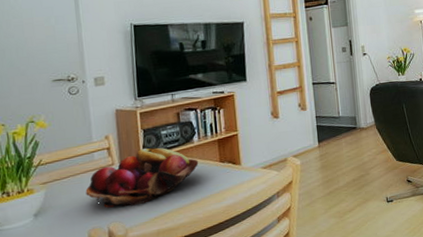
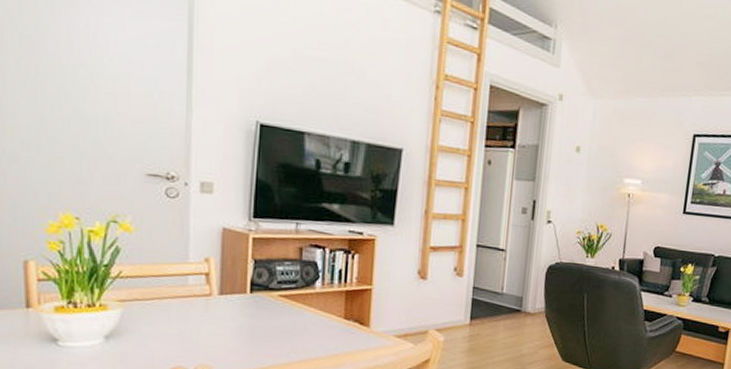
fruit basket: present [85,147,199,208] -> none [172,282,318,350]

